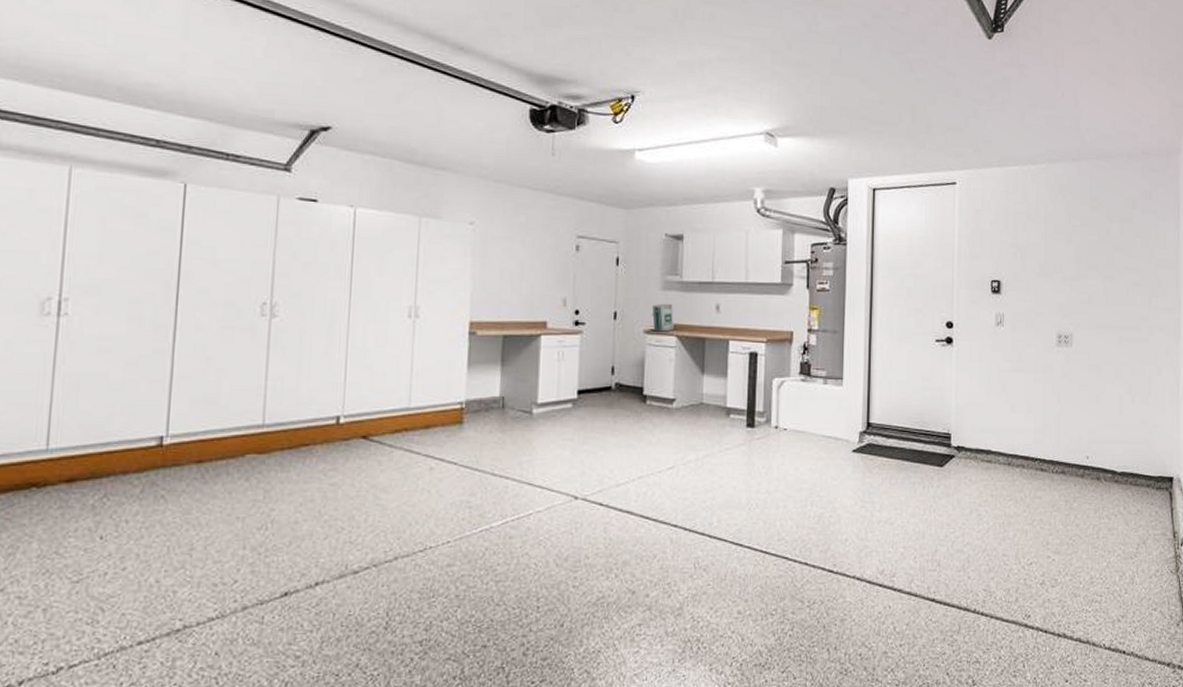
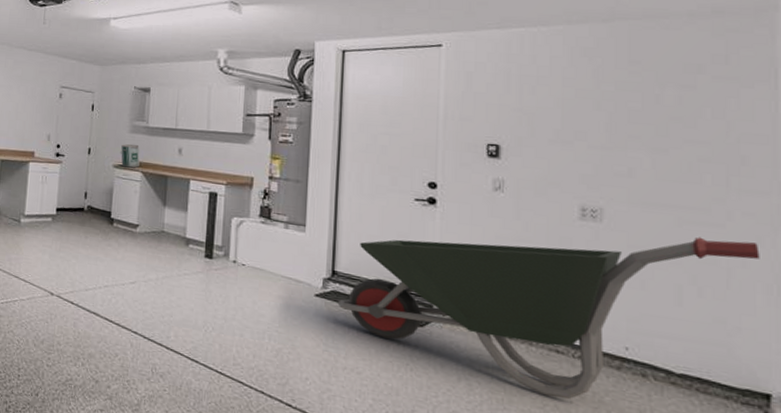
wheelbarrow: none [872,352,1168,512] -> present [337,237,760,400]

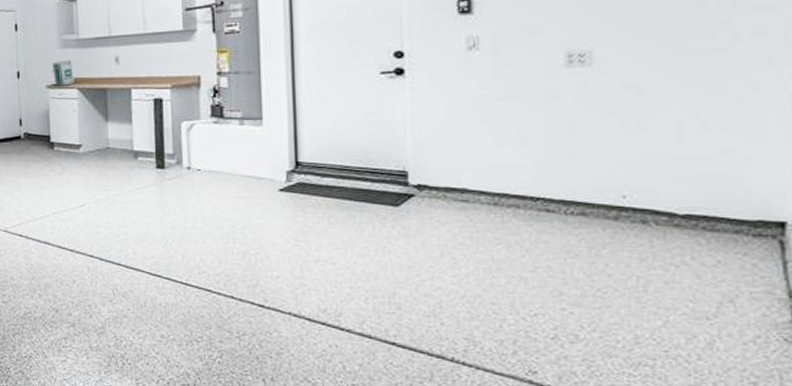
wheelbarrow: present [337,237,760,400] -> none [304,63,772,259]

